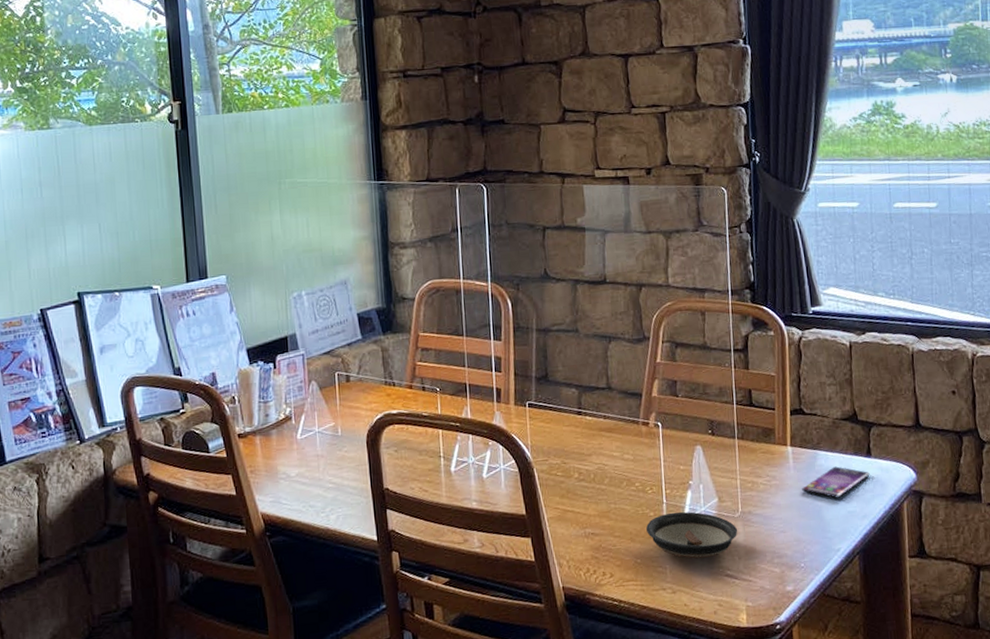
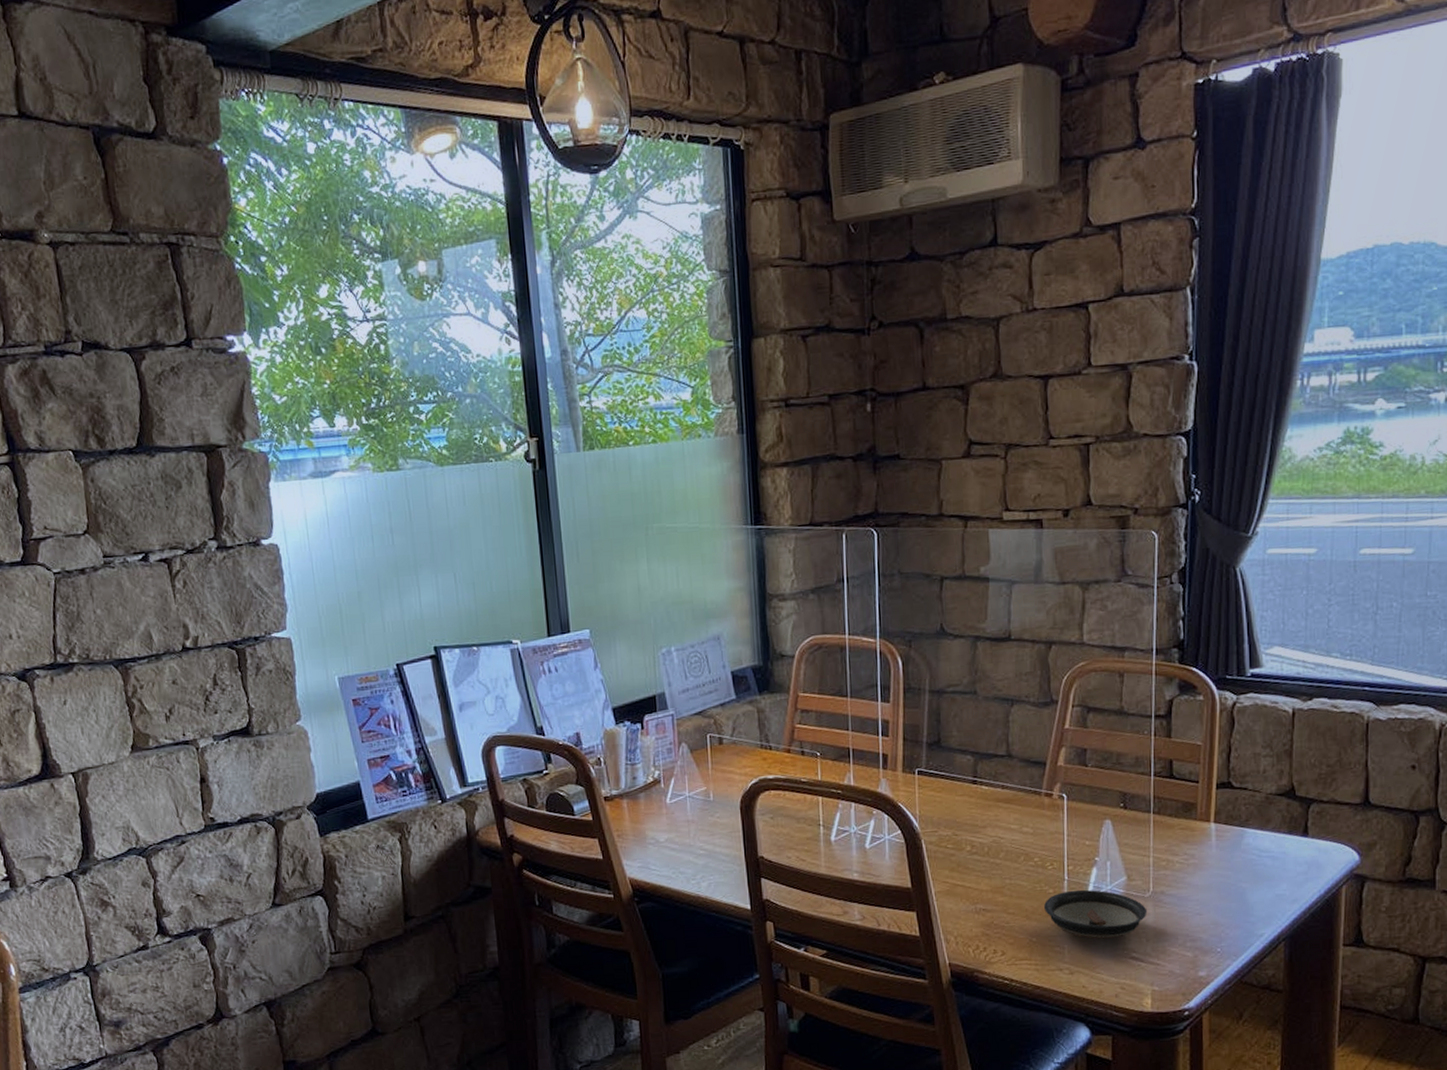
smartphone: present [802,466,870,498] -> none [1224,846,1305,880]

